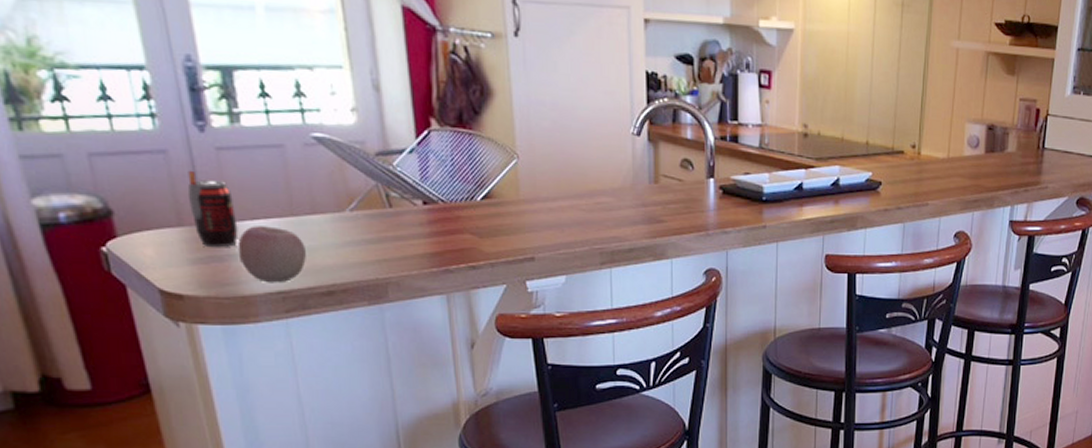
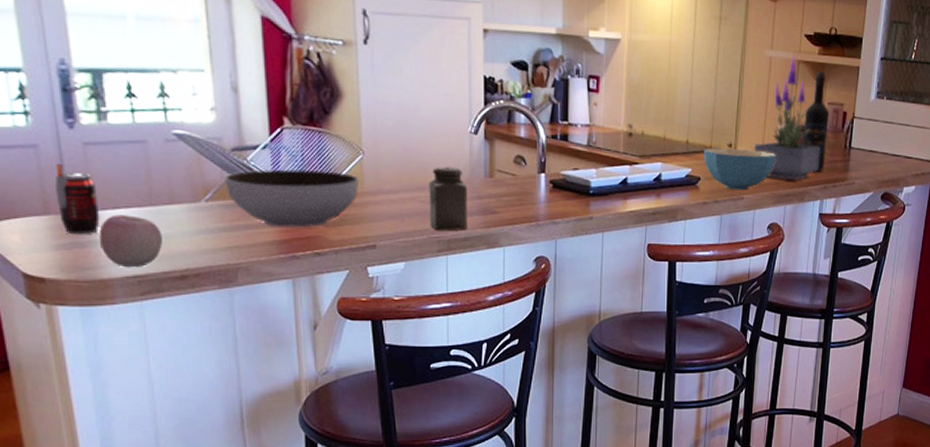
soup bowl: none [368,175,515,239] -> present [224,169,360,228]
salt shaker: none [589,171,632,242] -> present [429,166,468,231]
cereal bowl: none [885,149,964,196] -> present [703,148,777,191]
potted plant: none [940,45,1011,185] -> present [754,54,820,181]
wine bottle: none [992,62,1022,174] -> present [803,70,830,171]

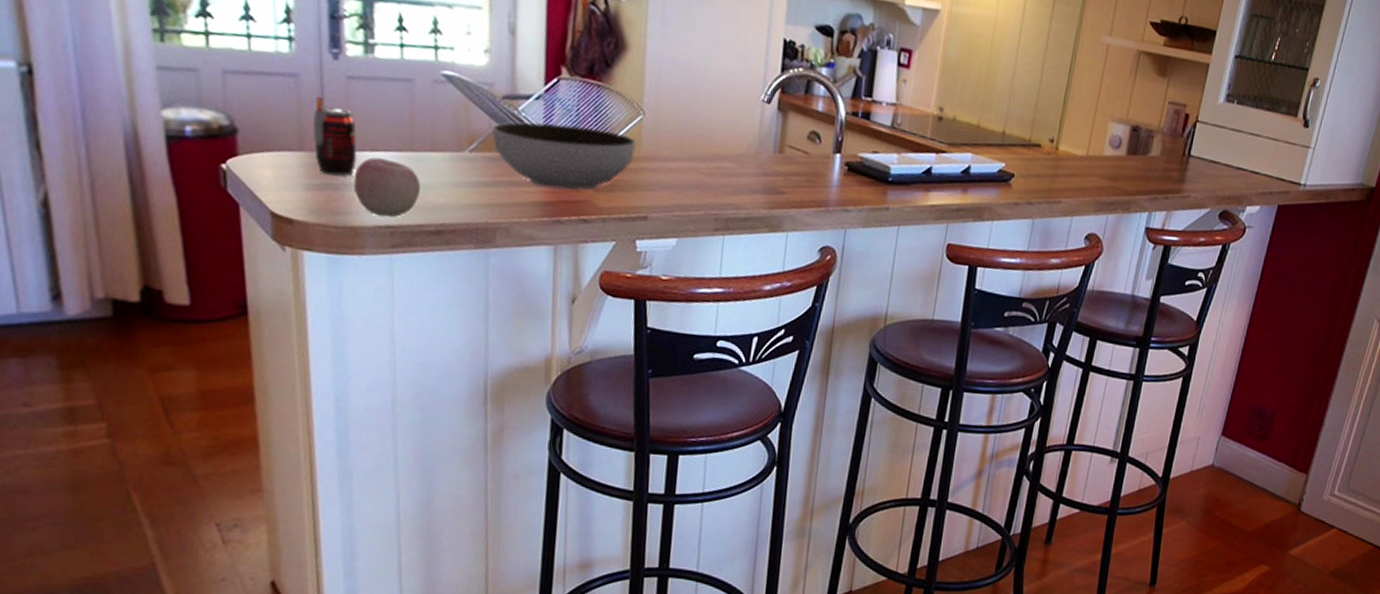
salt shaker: present [429,166,468,231] -> none [708,135,754,210]
cereal bowl: present [703,148,777,191] -> none [1020,142,1104,194]
potted plant: present [754,54,820,181] -> none [1079,43,1155,188]
wine bottle: present [803,70,830,171] -> none [1135,64,1170,179]

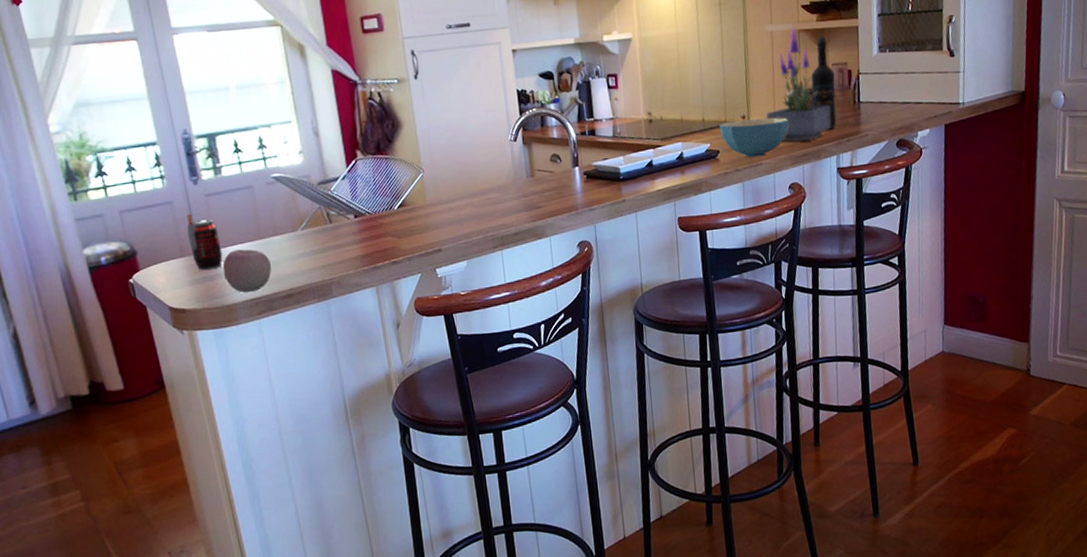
soup bowl: present [491,122,637,191] -> none [314,190,423,244]
cereal bowl: none [1020,142,1104,194] -> present [719,118,789,158]
potted plant: none [1079,43,1155,188] -> present [766,25,831,142]
wine bottle: none [1135,64,1170,179] -> present [811,35,837,128]

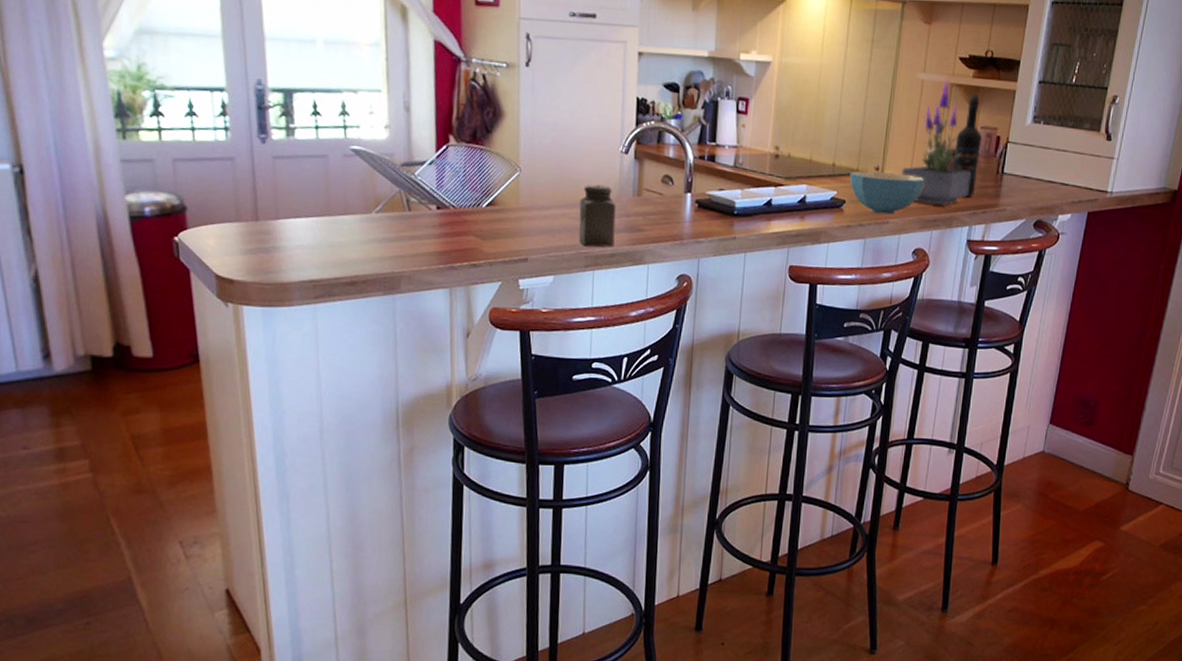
beverage can: present [187,214,223,271] -> none [246,175,284,241]
apple: present [222,249,271,293] -> none [281,223,336,273]
salt shaker: none [480,172,517,230] -> present [578,184,616,247]

